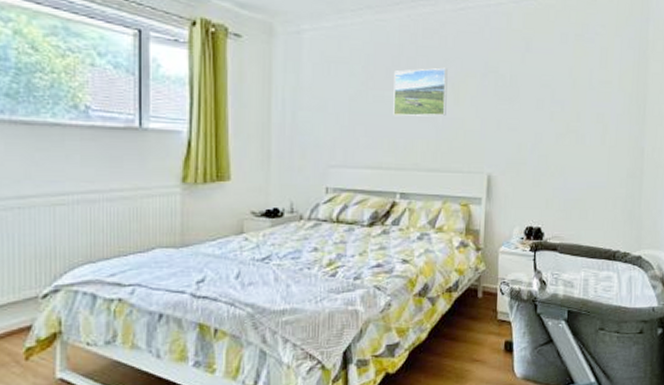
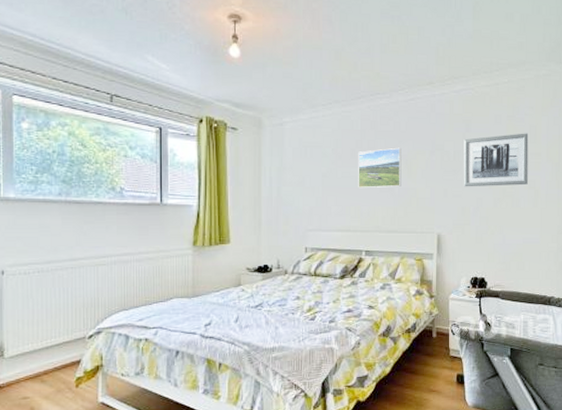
wall art: none [520,56,599,119] -> present [463,133,529,187]

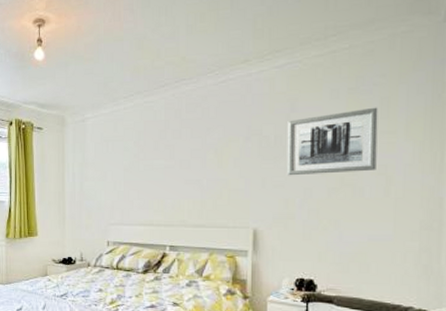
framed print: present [358,147,402,189] -> none [161,135,211,181]

